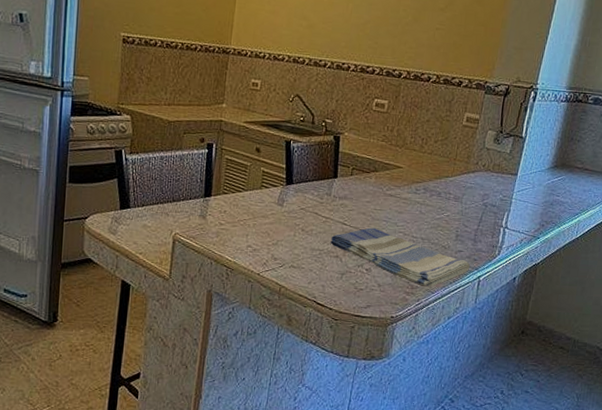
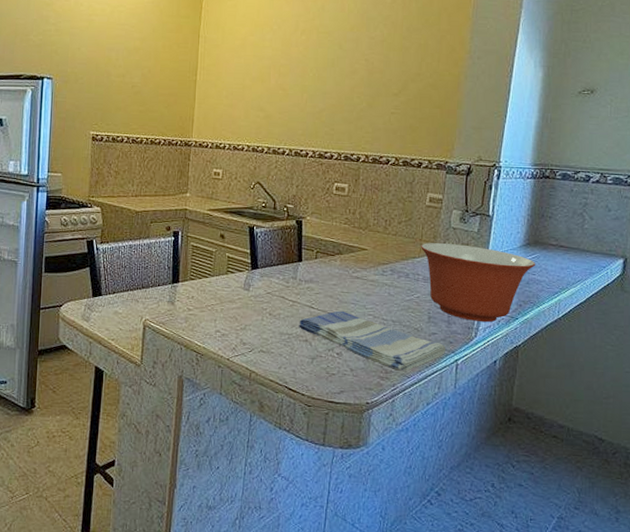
mixing bowl: none [453,162,561,241] -> present [420,243,536,323]

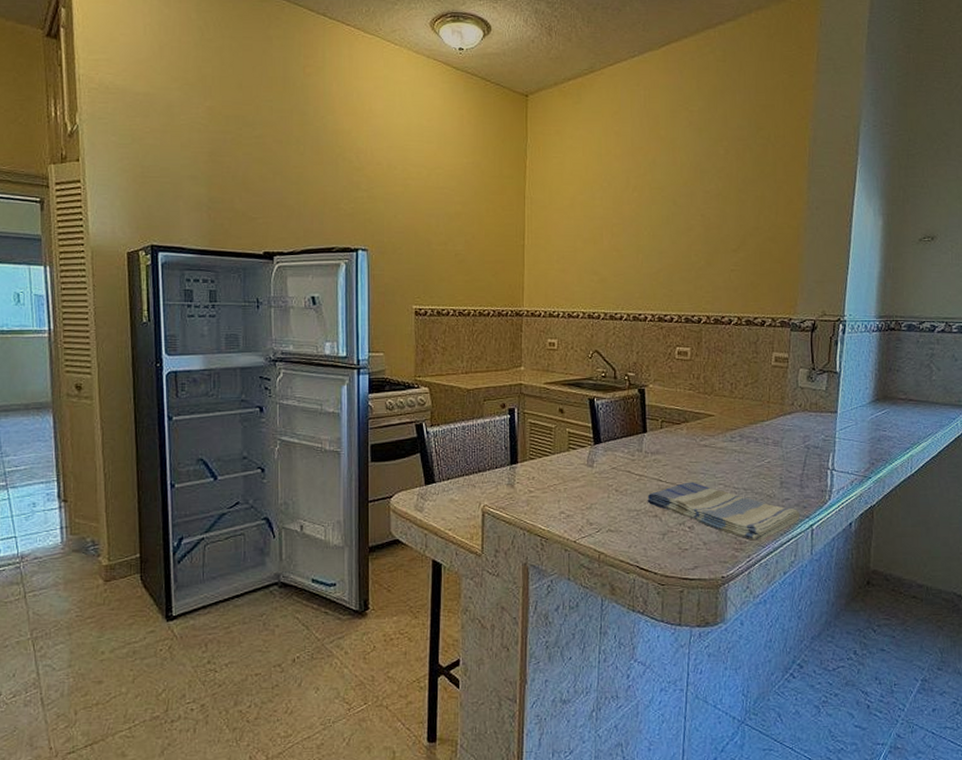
mixing bowl: present [420,243,536,323] -> none [768,404,886,484]

